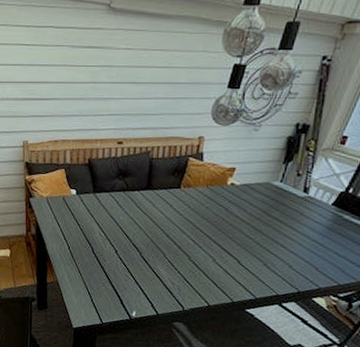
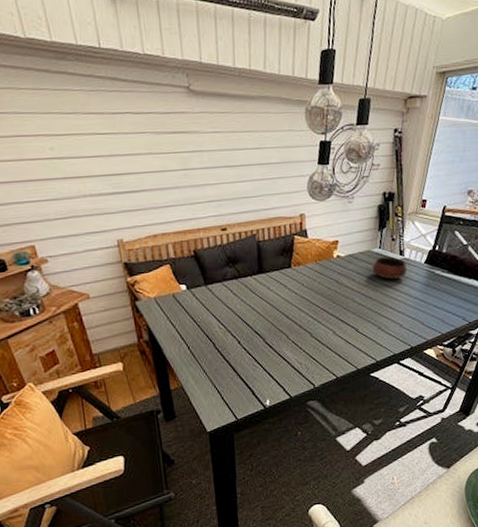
bowl: none [268,191,309,217] -> present [372,256,407,279]

